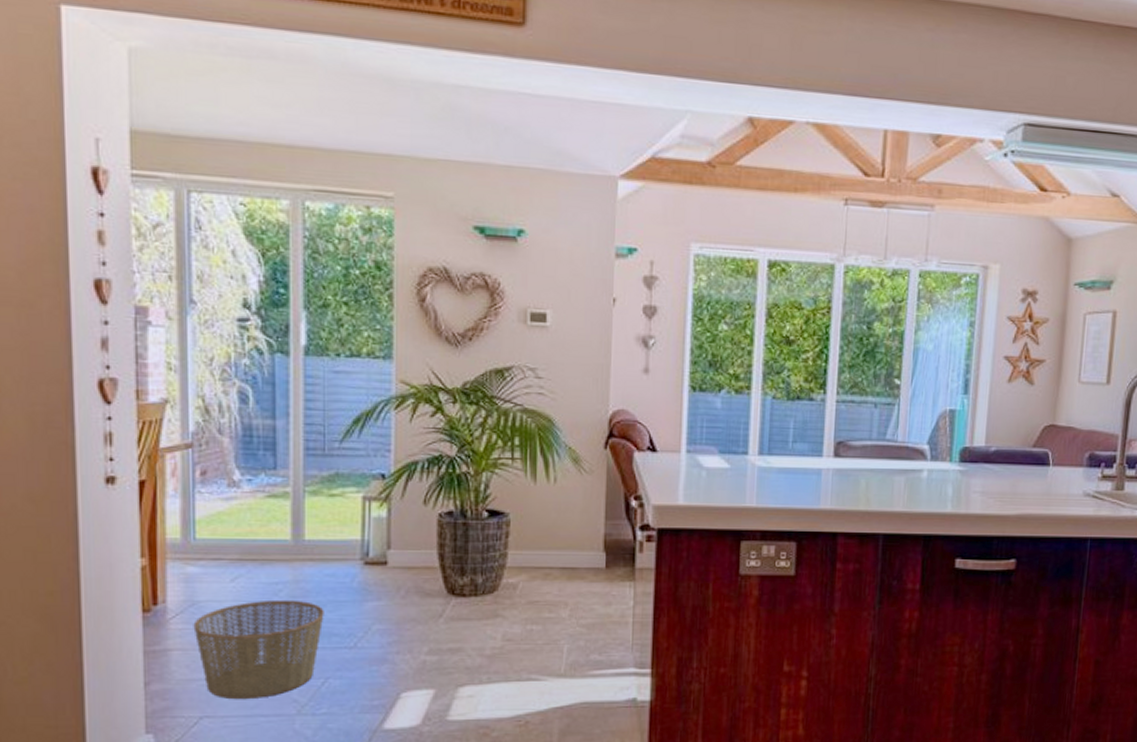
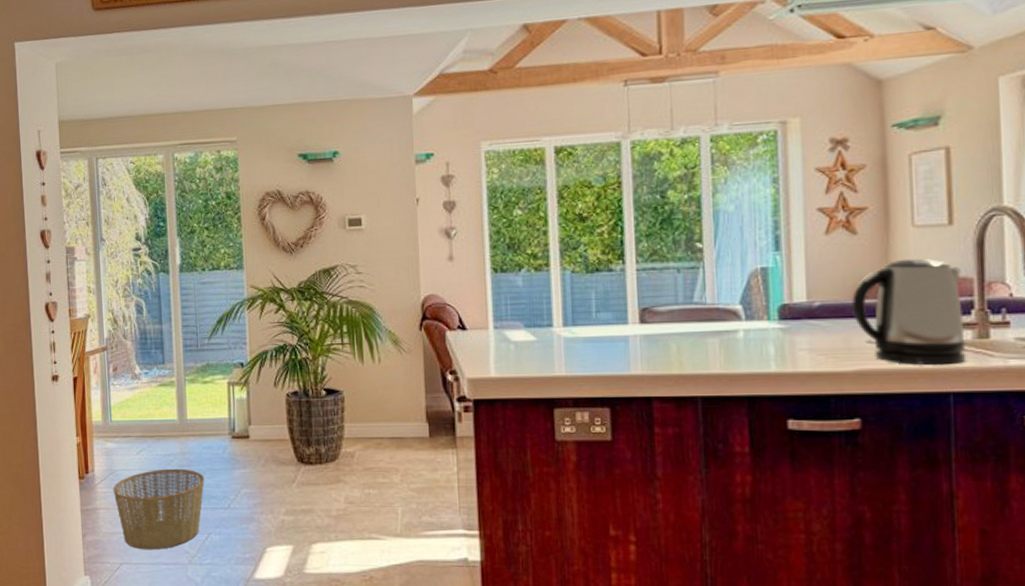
kettle: none [1020,412,1111,513] -> present [851,258,967,366]

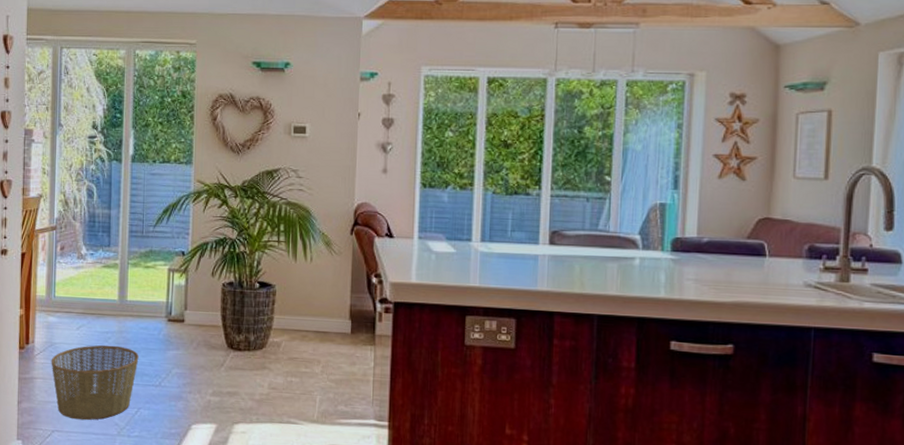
kettle: present [851,258,967,366] -> none [734,206,831,303]

